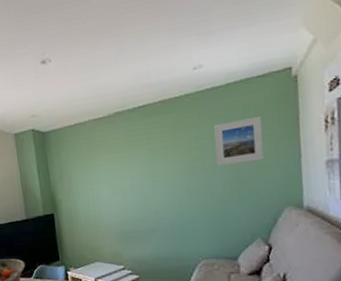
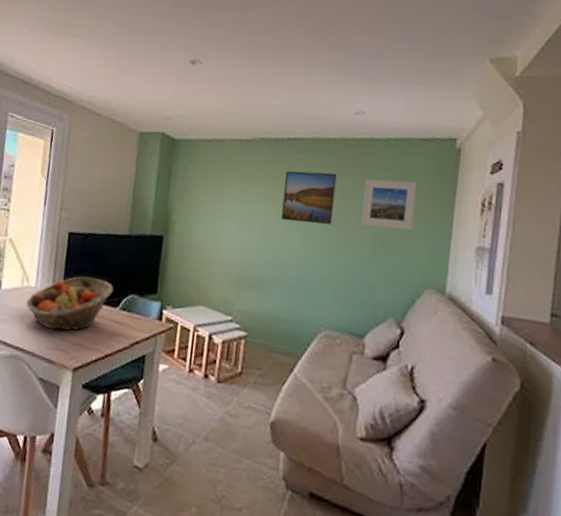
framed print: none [143,126,192,178] -> present [281,171,337,226]

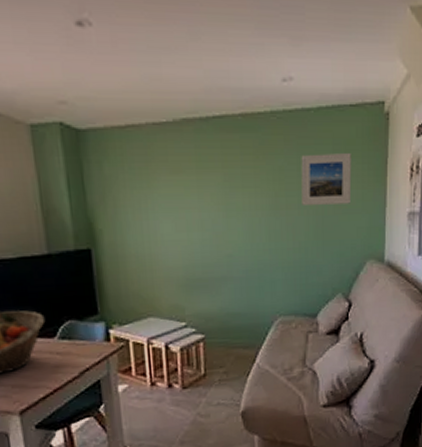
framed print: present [281,171,337,226] -> none [218,152,273,212]

